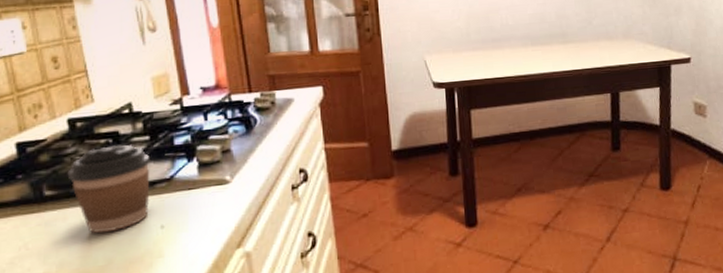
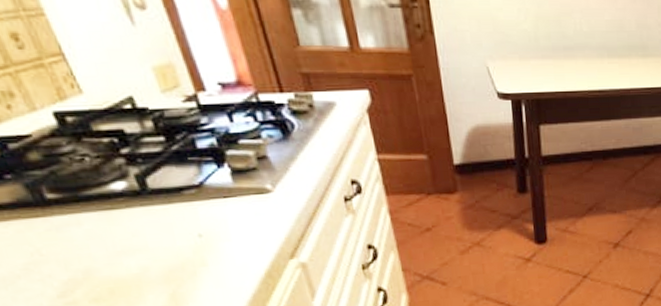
coffee cup: present [67,144,150,234] -> none [69,145,181,241]

